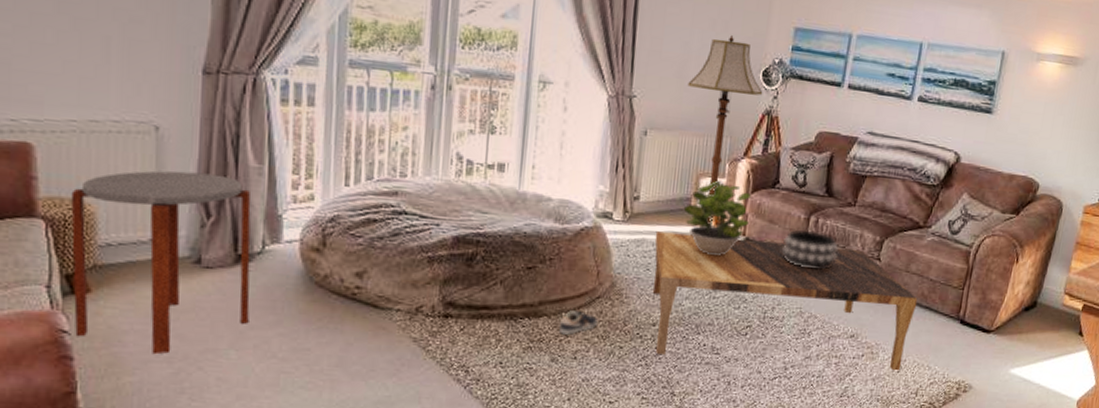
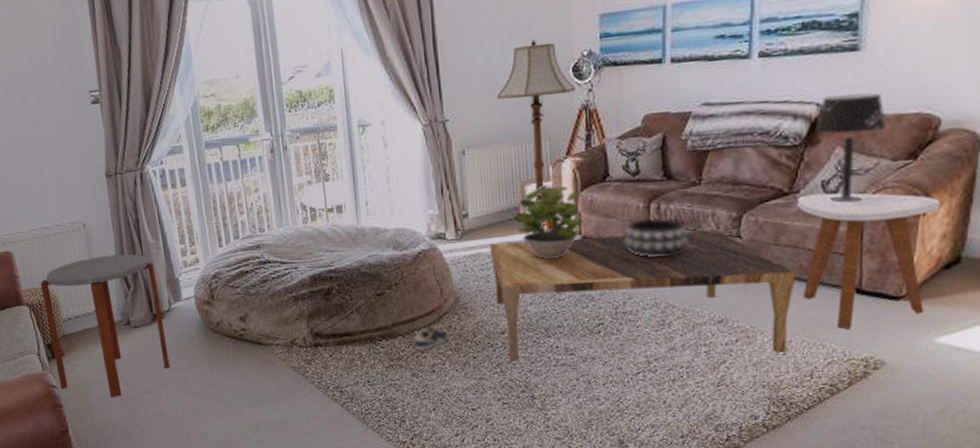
side table: none [920,230,1030,355] -> present [798,192,940,330]
table lamp: none [950,148,1002,244] -> present [814,93,885,203]

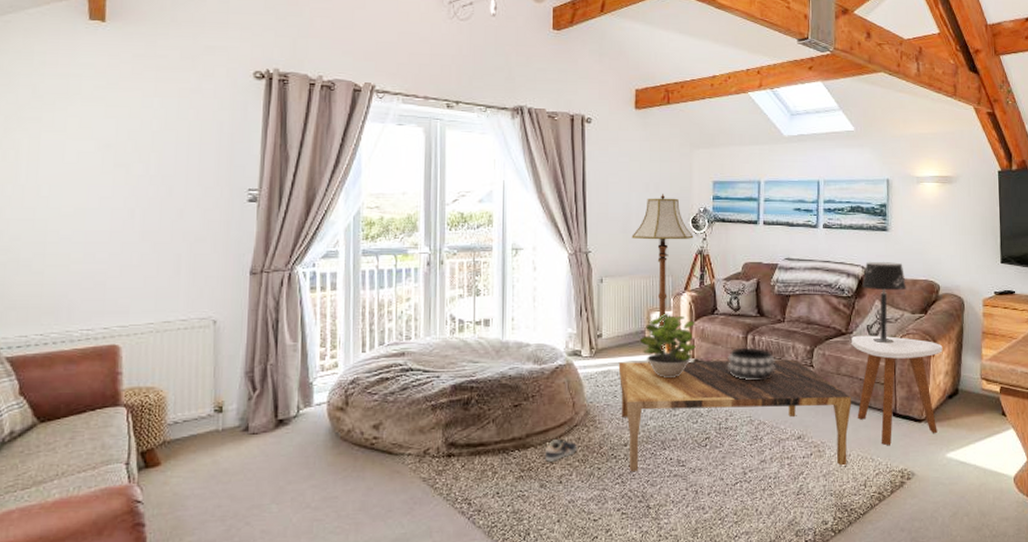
side table: present [40,253,170,398] -> none [147,354,288,515]

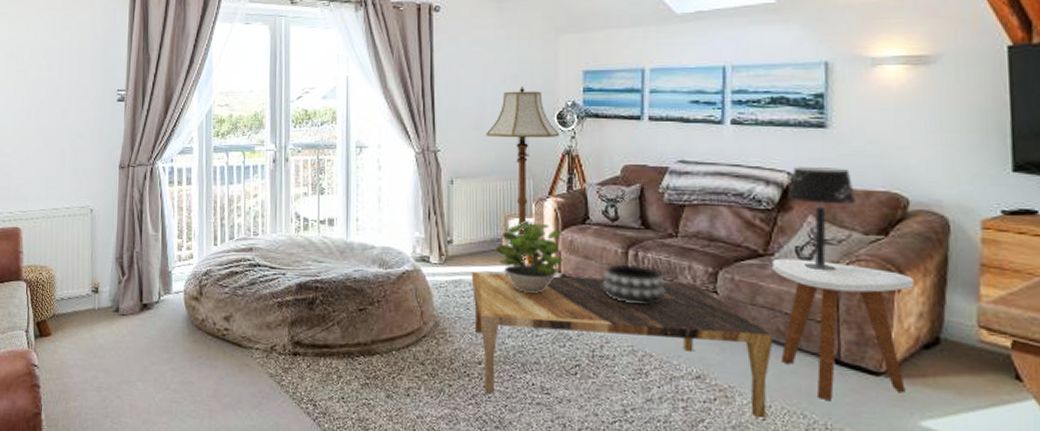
sneaker: present [545,439,577,462] -> none [392,349,425,372]

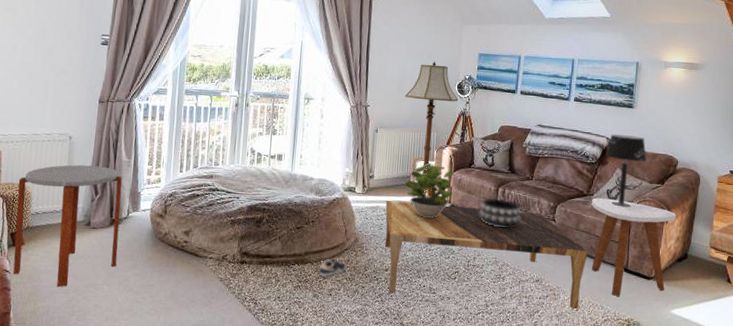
side table: none [41,241,151,385] -> present [13,164,122,288]
sneaker: none [392,349,425,372] -> present [319,259,346,277]

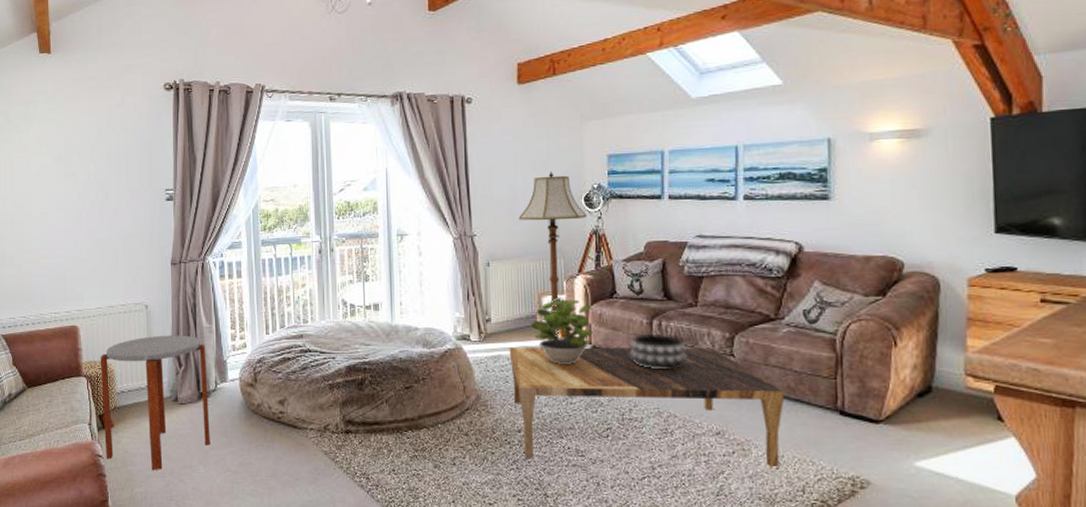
sneaker: present [319,259,346,277] -> none [438,422,469,444]
side table: present [591,197,676,297] -> none [783,321,909,449]
table lamp: present [605,134,647,208] -> none [795,236,856,331]

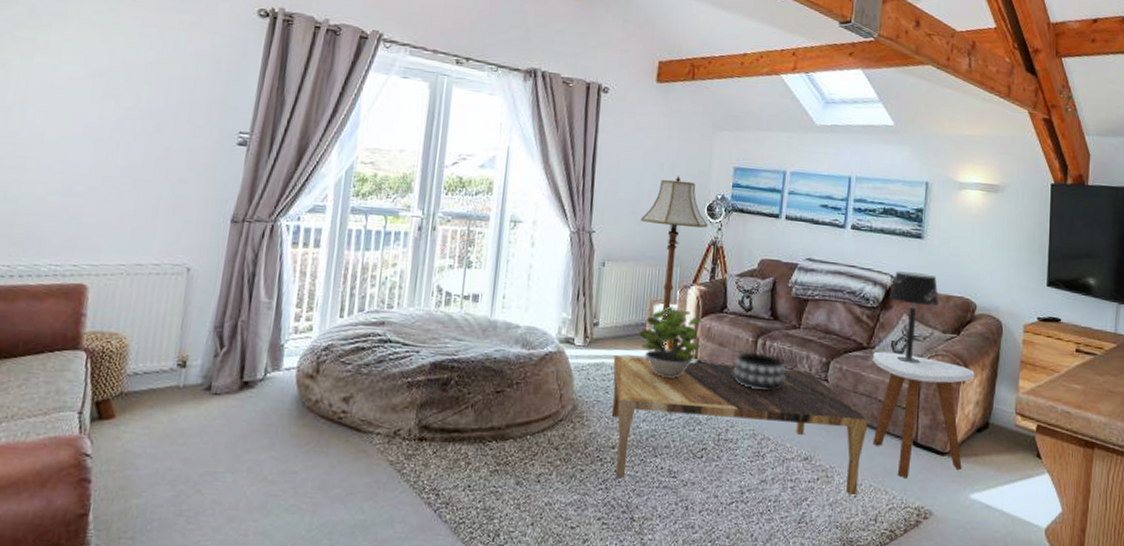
side table: present [100,335,210,471] -> none [96,306,259,478]
side table: none [783,321,909,449] -> present [872,351,975,479]
table lamp: none [795,236,856,331] -> present [888,271,939,364]

